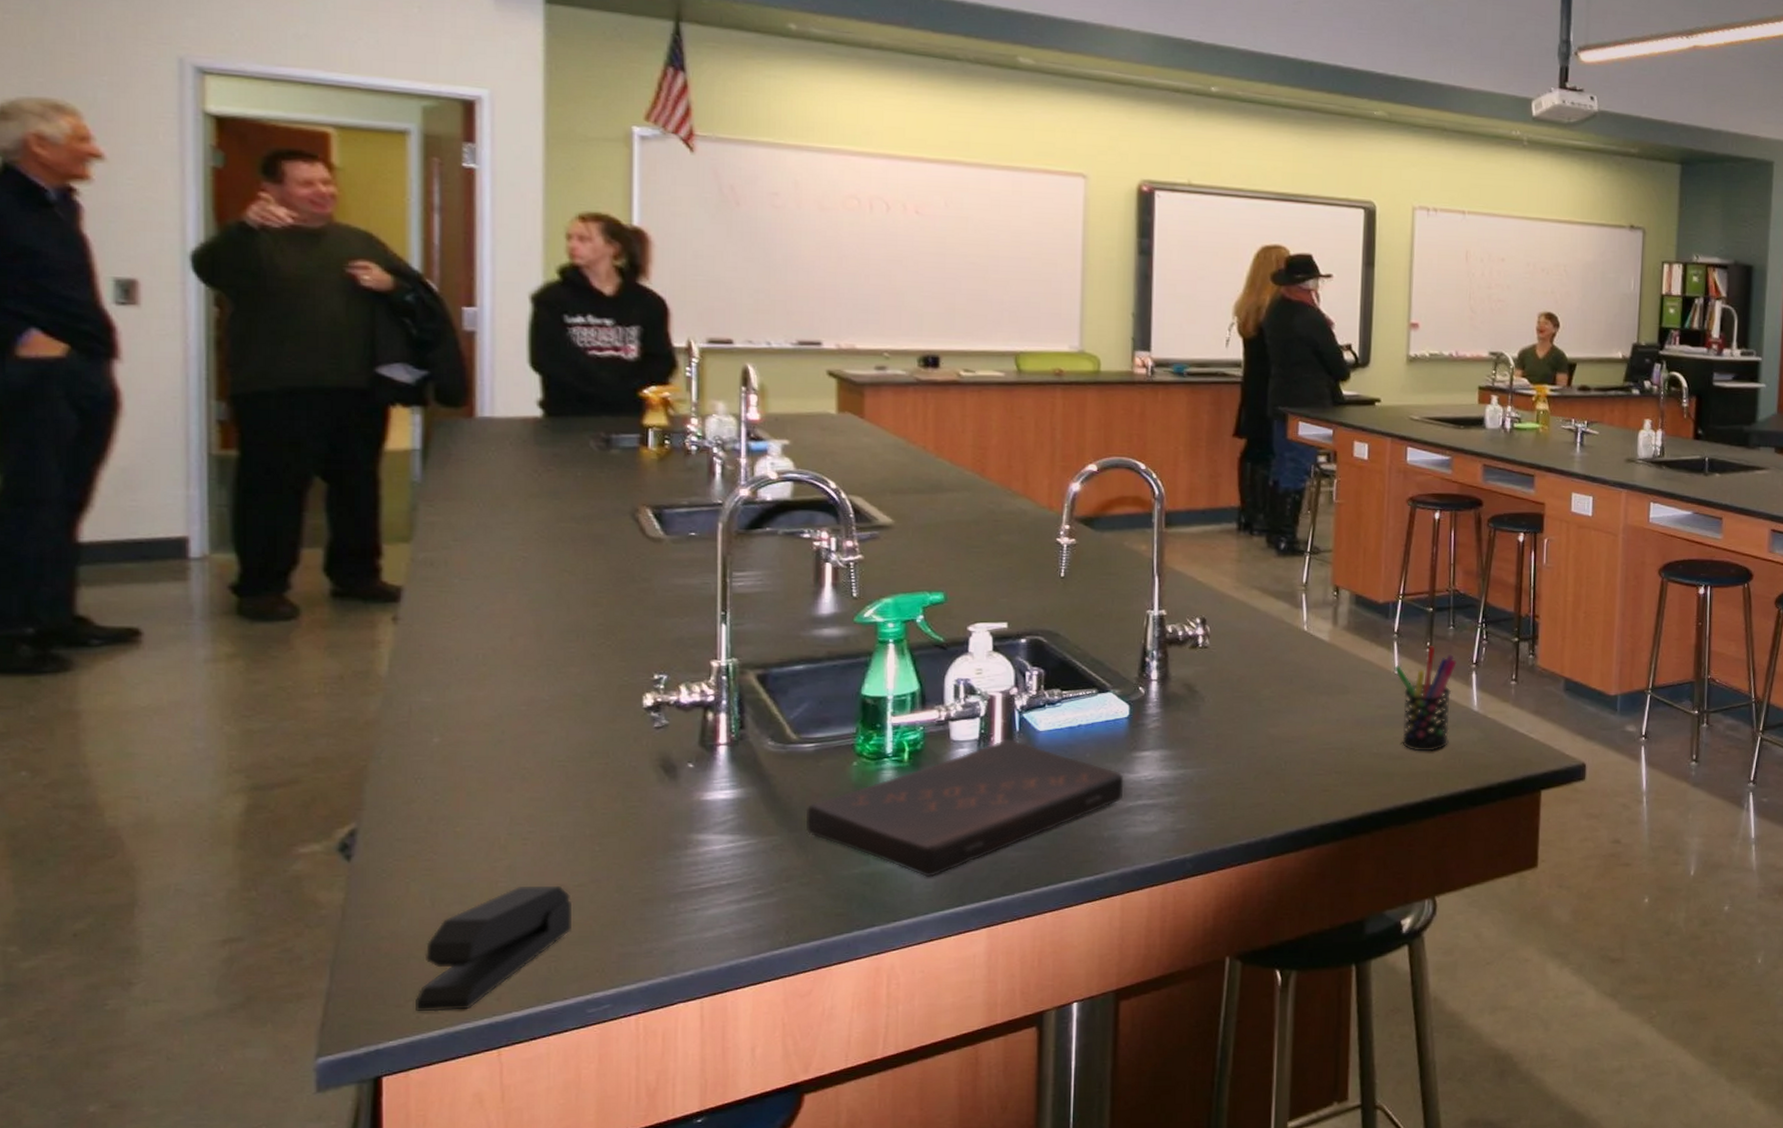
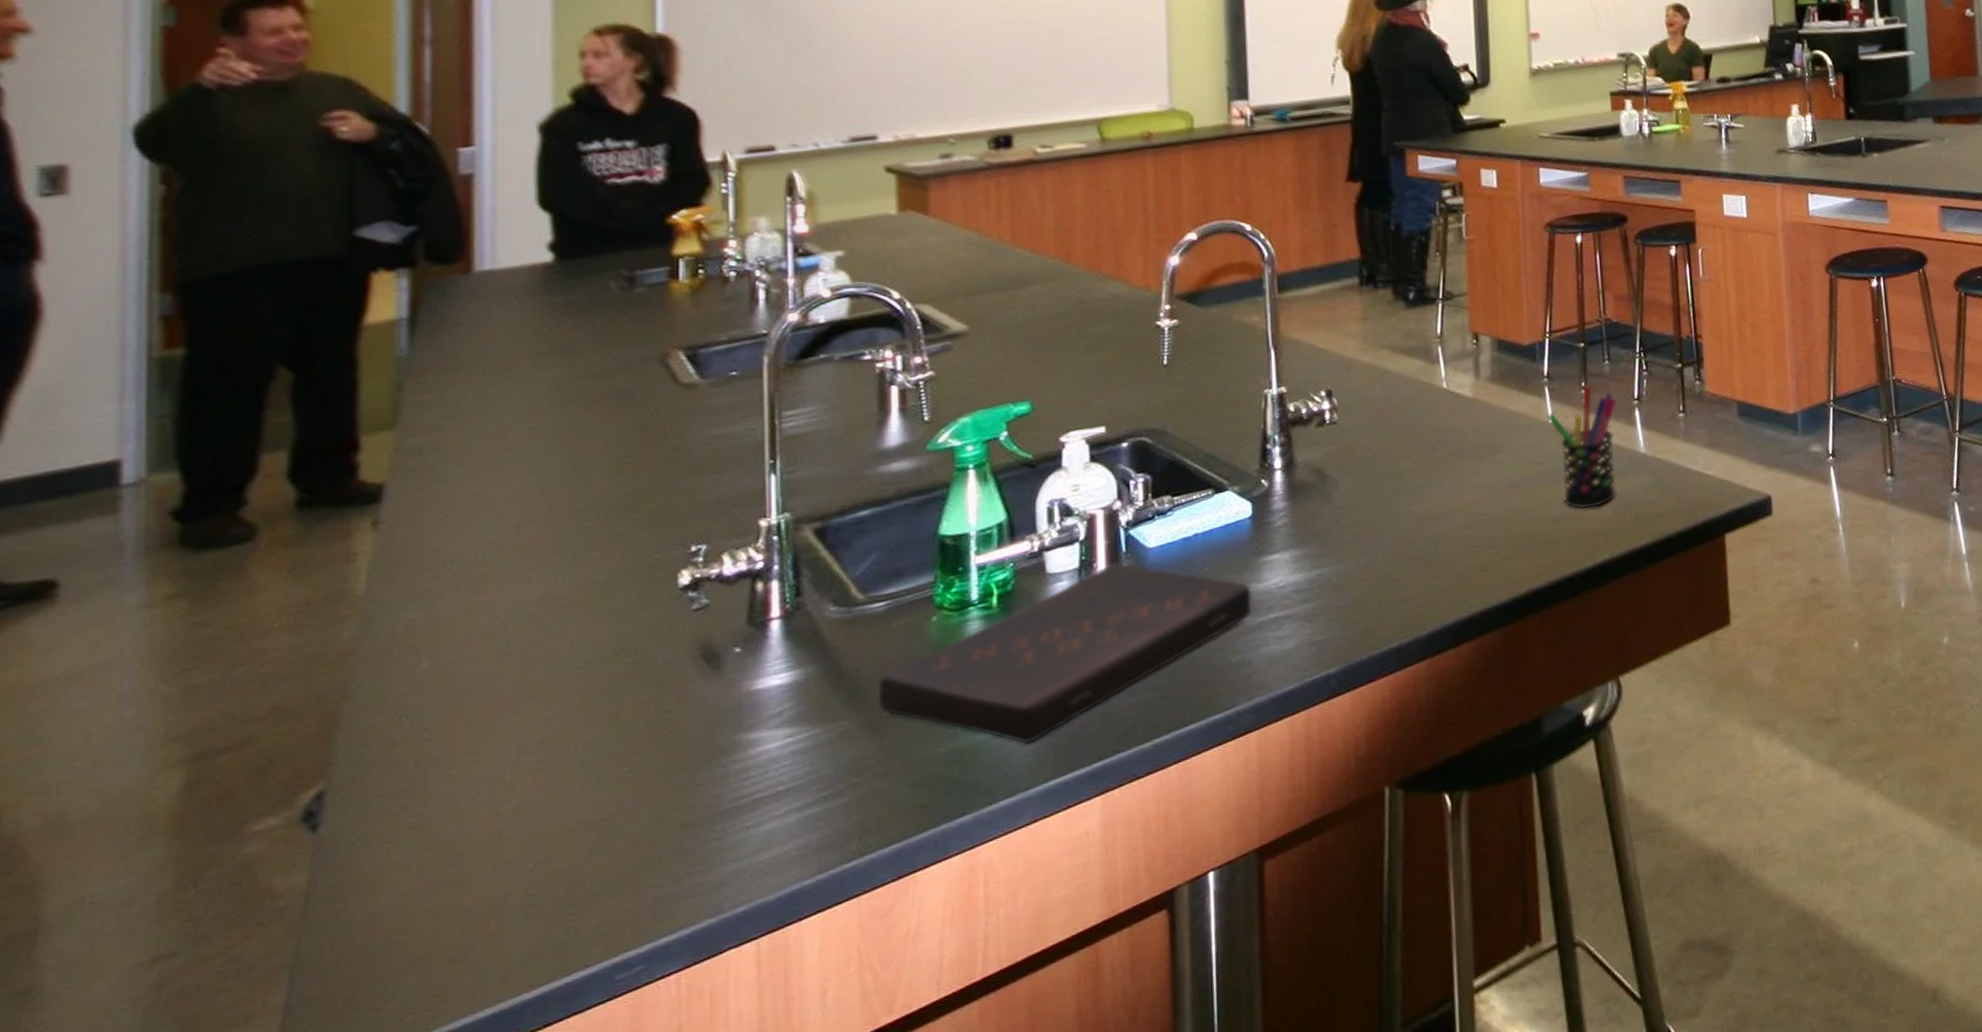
stapler: present [414,885,571,1012] -> none [396,822,594,1013]

